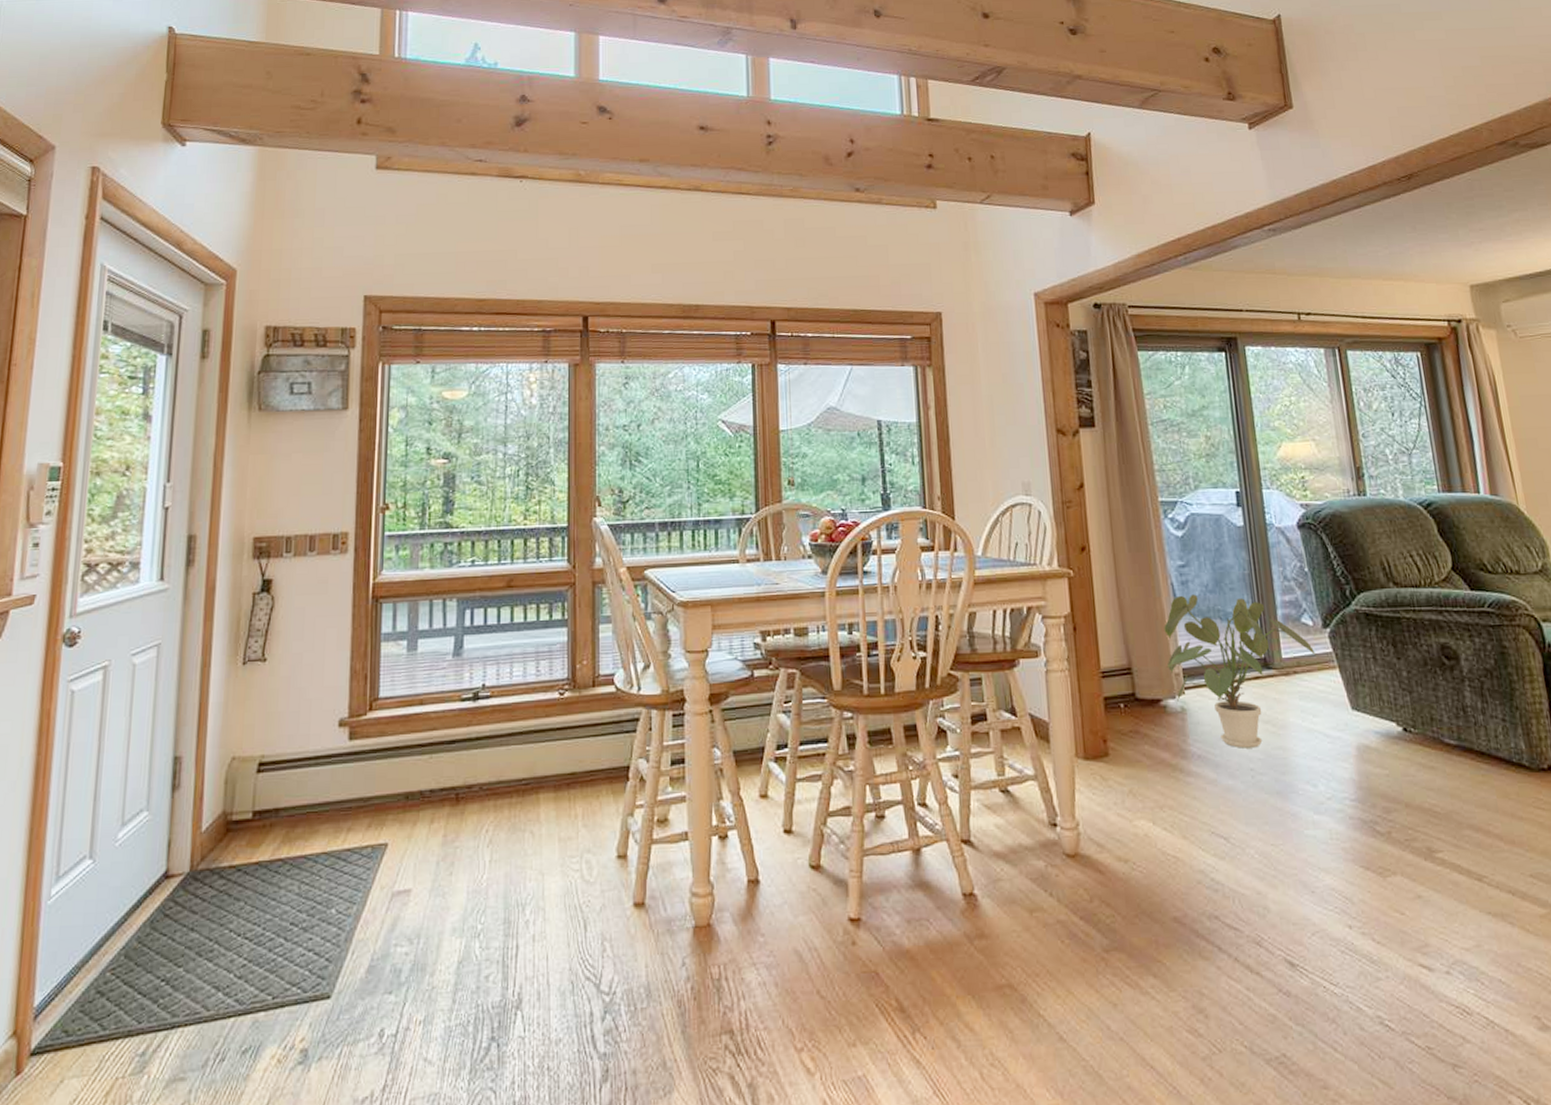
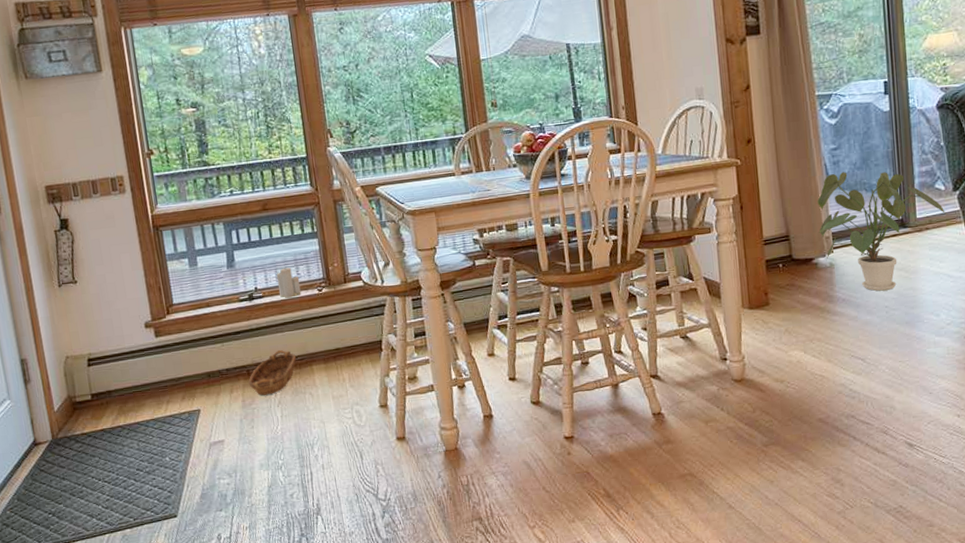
basket: none [455,770,521,830] -> present [248,350,297,396]
candle: none [511,660,539,702] -> present [276,266,302,299]

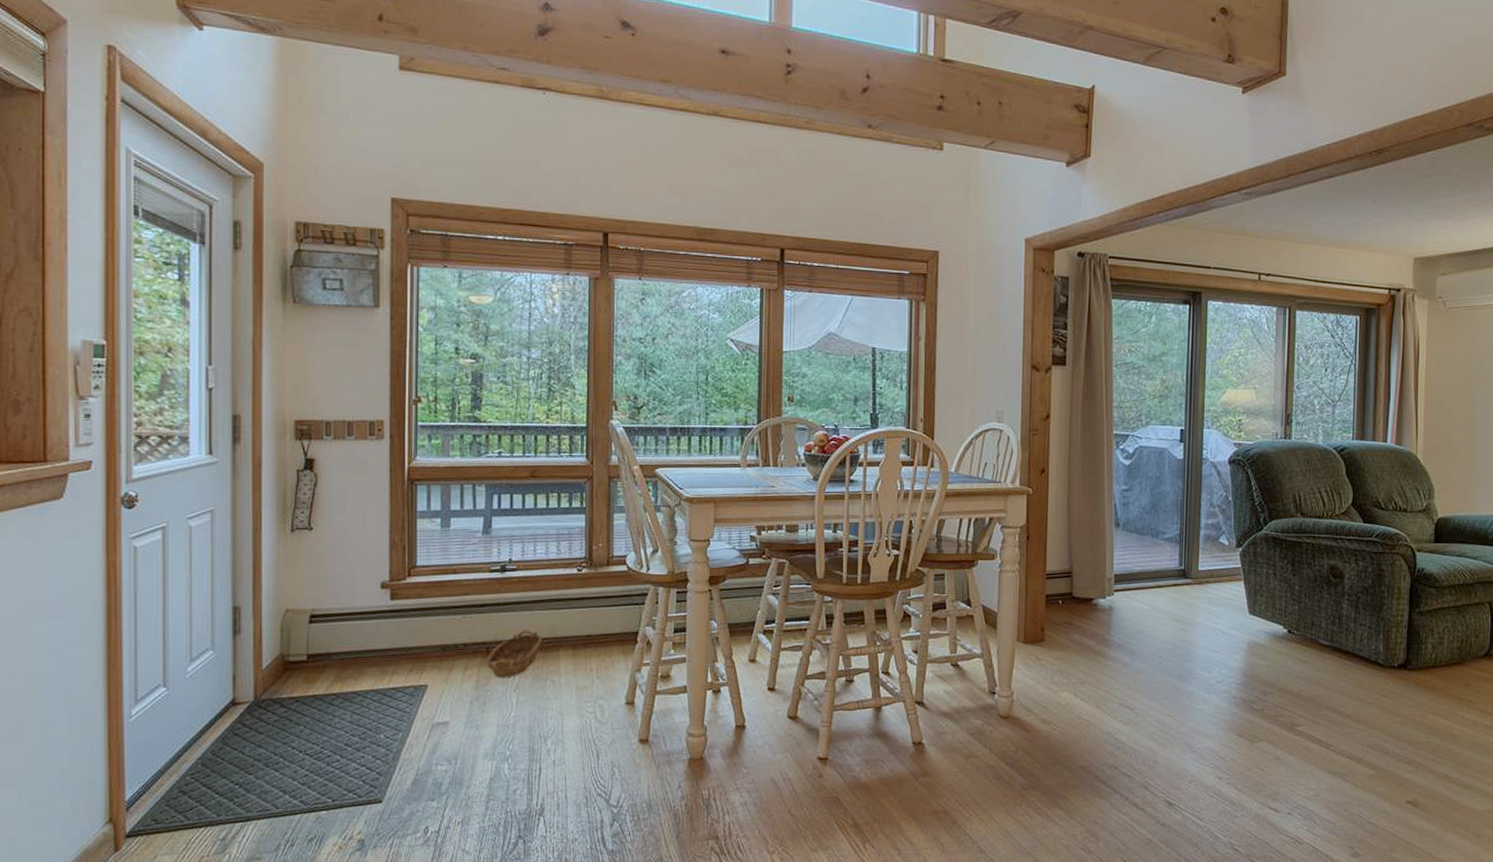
candle: present [276,266,302,299] -> none [534,540,559,575]
house plant: present [817,172,948,291] -> none [1102,514,1229,640]

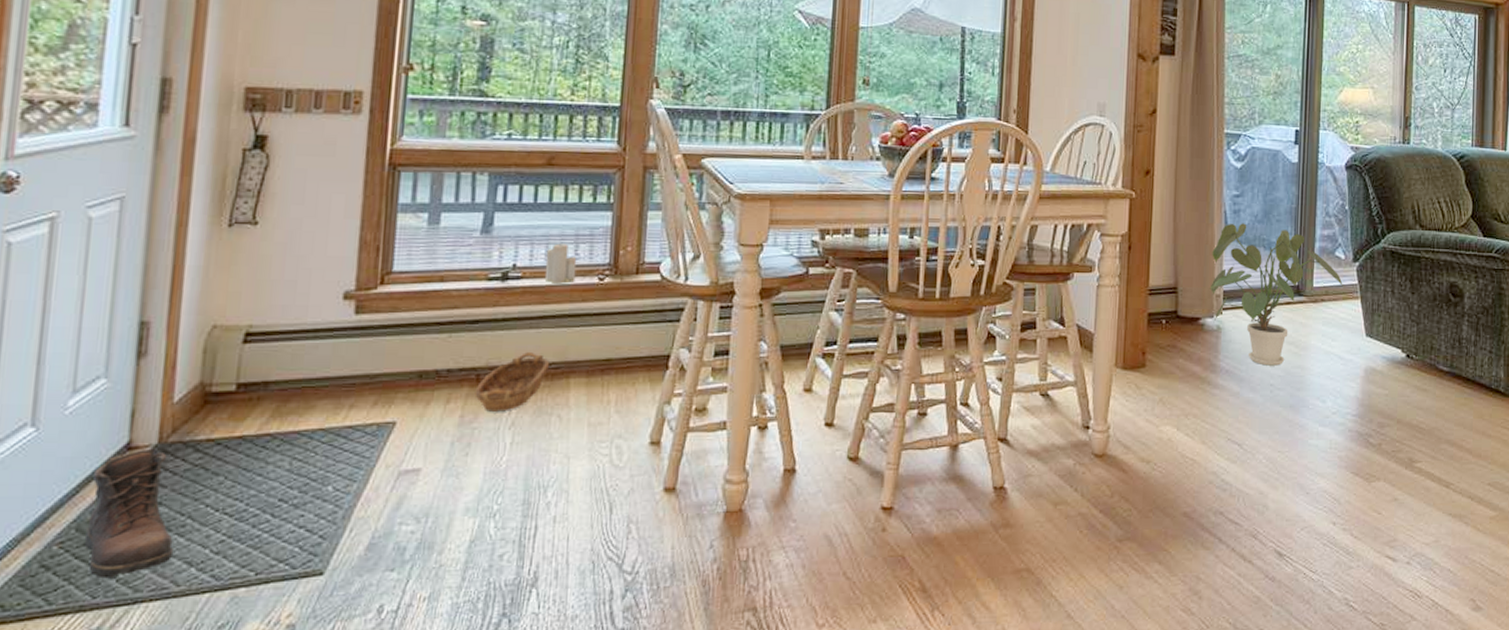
boot: none [208,705,272,802] -> present [84,450,174,579]
candle: none [534,540,559,575] -> present [544,242,577,285]
house plant: none [1102,514,1229,640] -> present [1209,223,1345,366]

